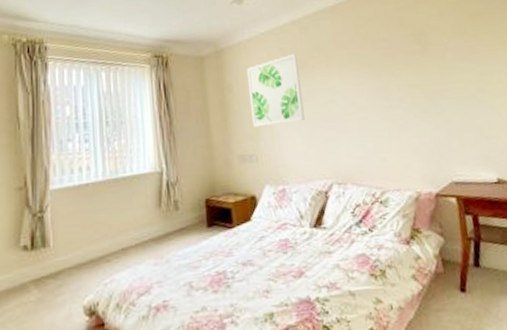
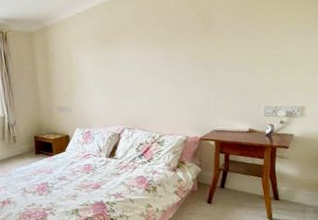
wall art: present [246,53,305,128] -> none [65,30,107,87]

